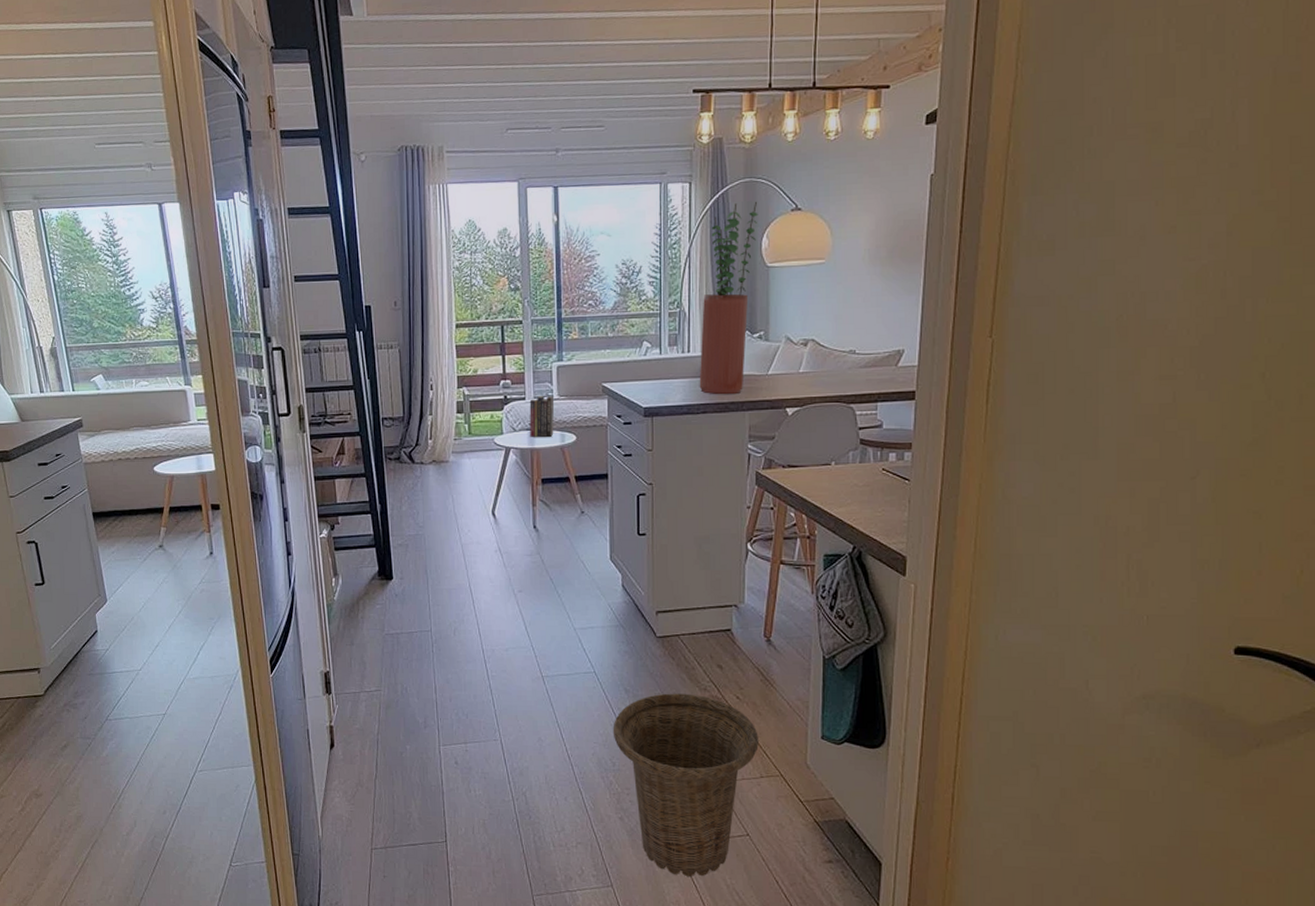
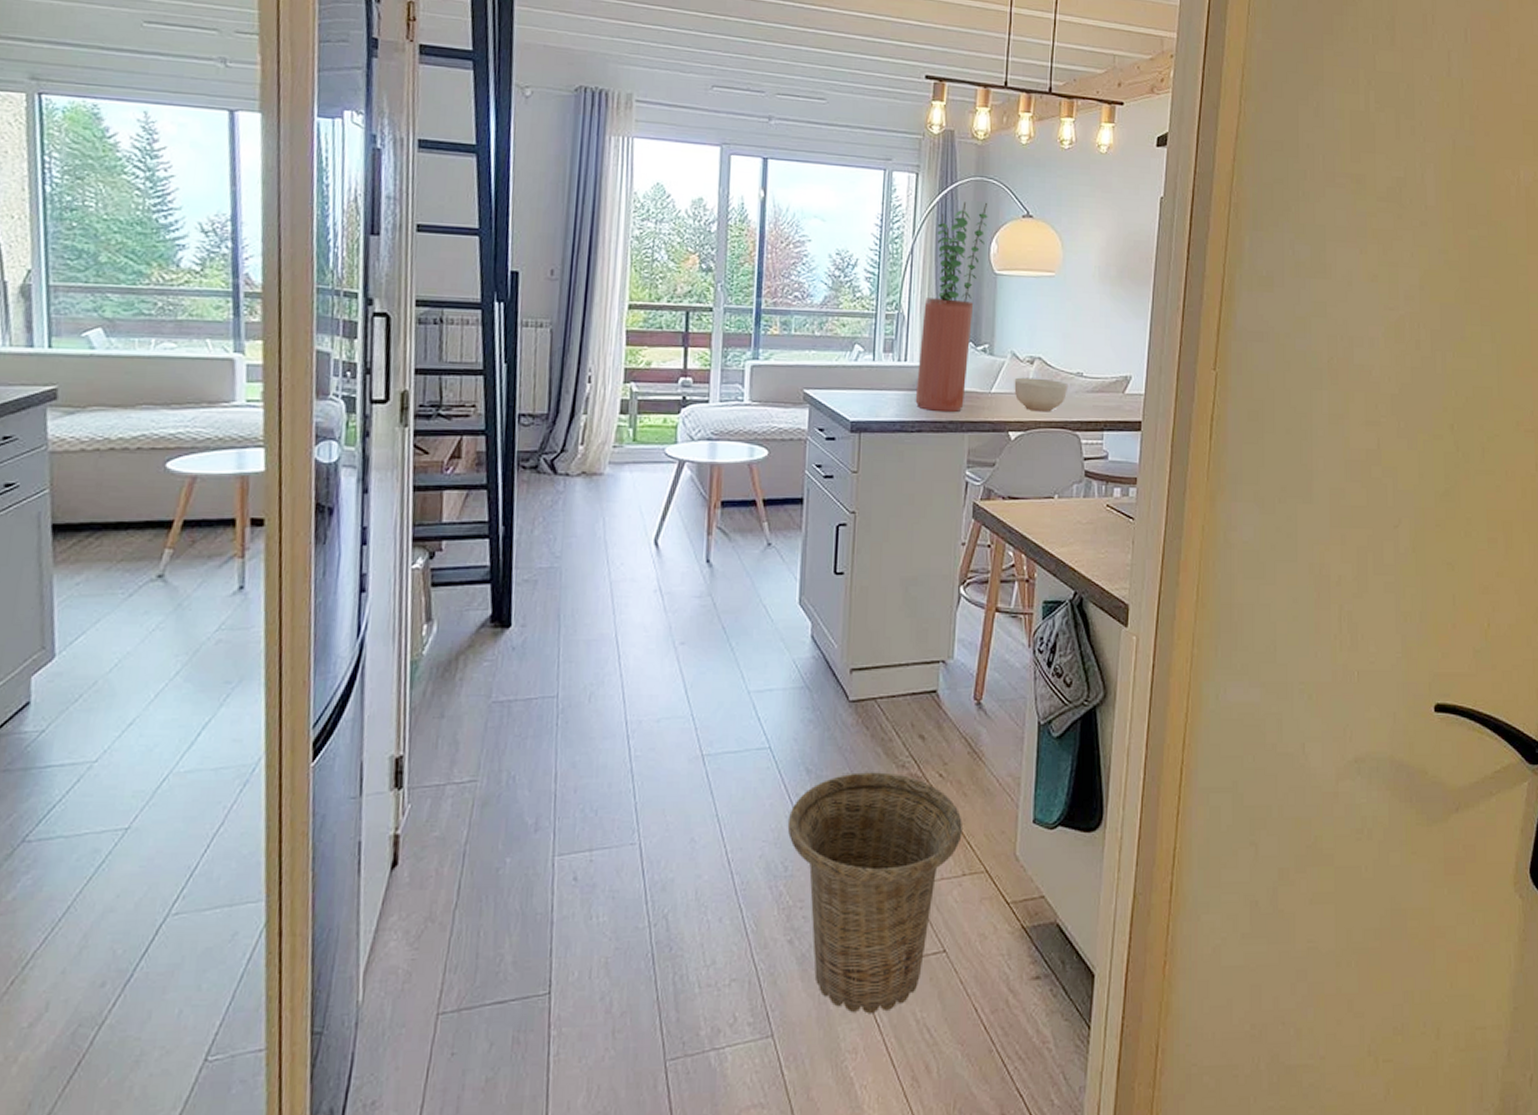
books: present [529,396,555,437] -> none [711,400,745,450]
bowl: none [789,358,842,389] -> present [1014,377,1069,412]

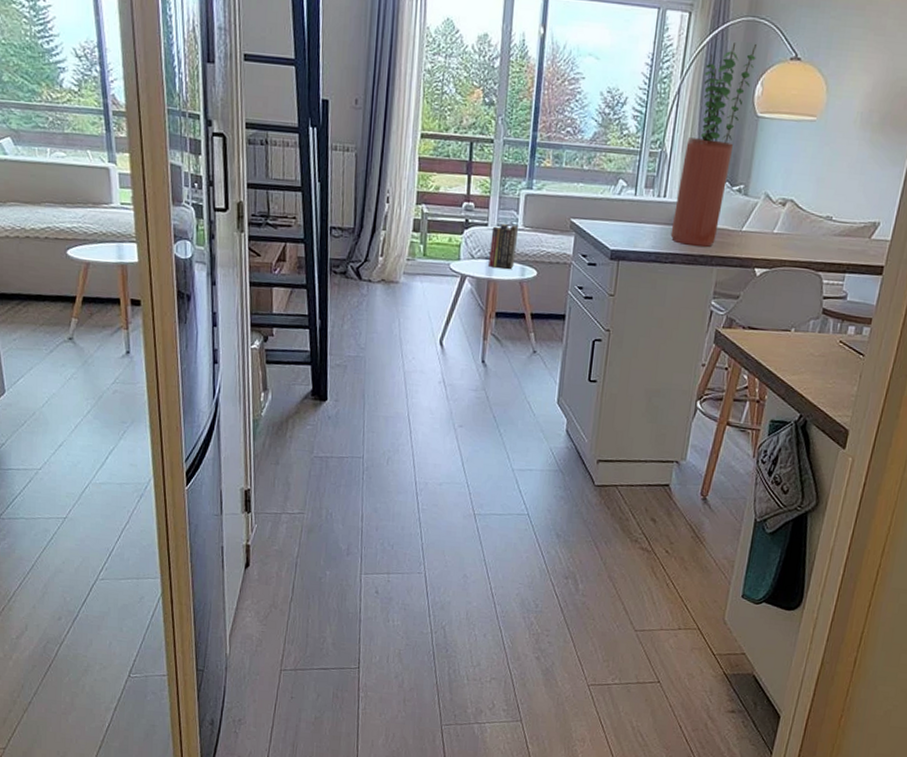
books: none [711,400,745,450] -> present [489,224,519,269]
basket: present [787,772,962,1015] -> none [539,541,682,718]
bowl: present [1014,377,1069,412] -> none [763,217,817,252]

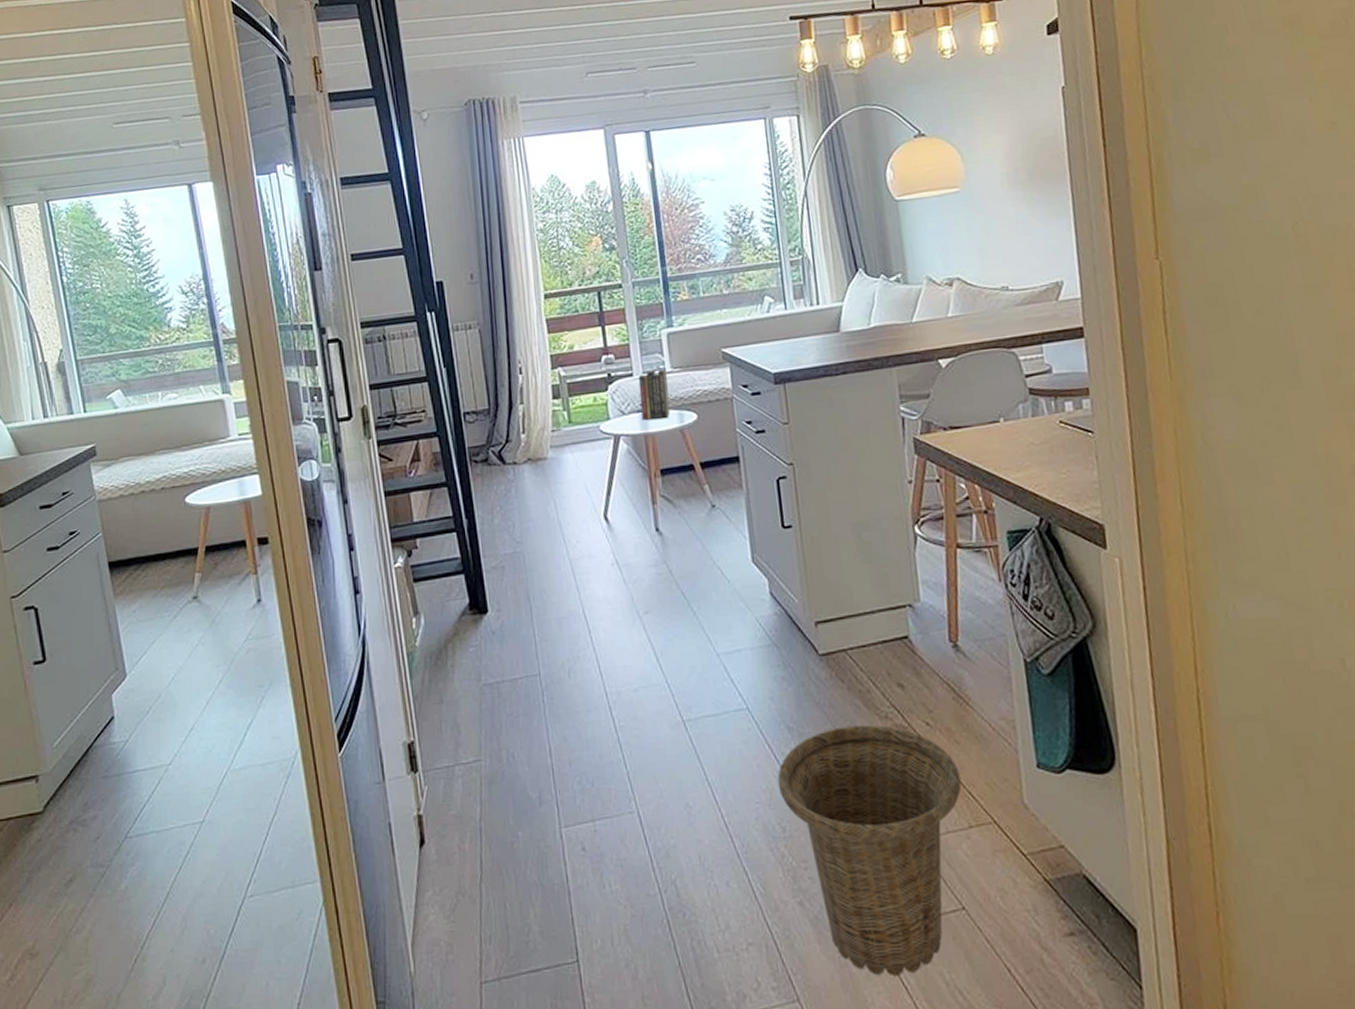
basket: none [539,541,682,718] -> present [777,724,962,977]
vase: present [670,43,756,248] -> none [827,131,886,352]

